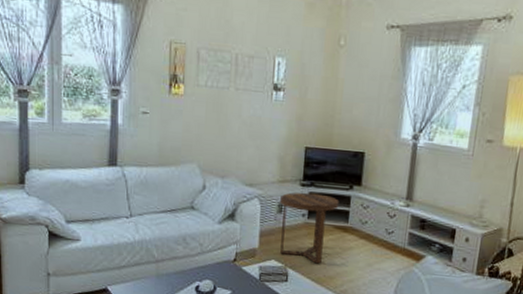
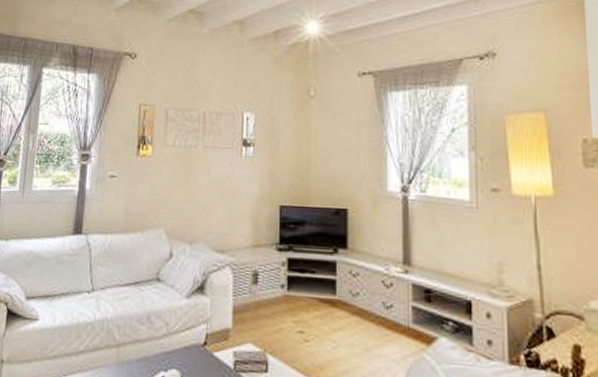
side table: present [280,192,340,264] -> none [255,258,323,349]

